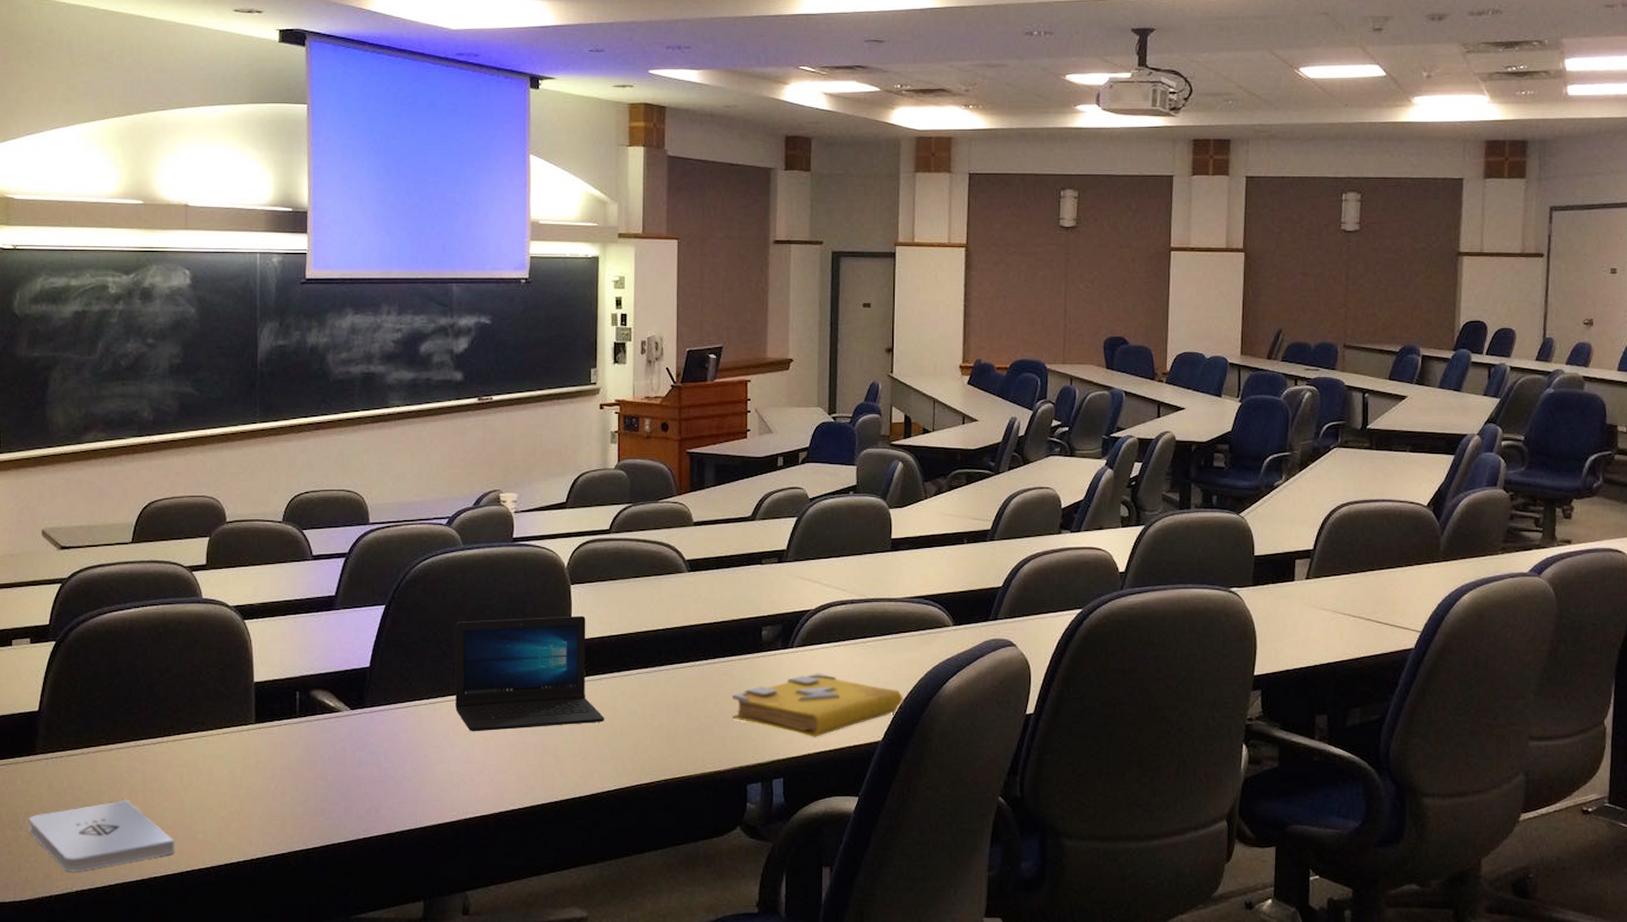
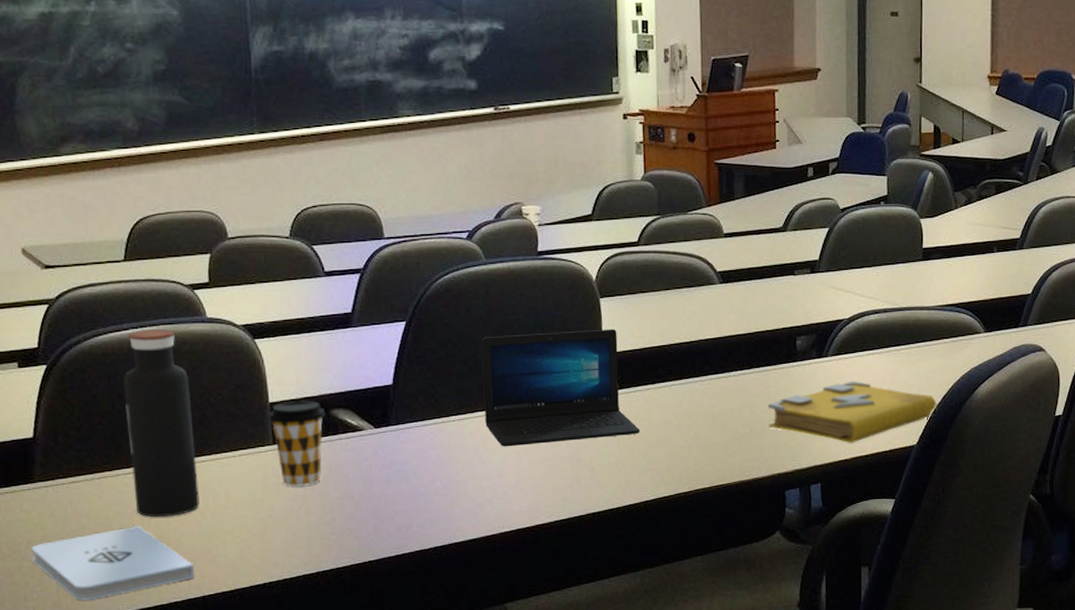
water bottle: none [123,608,184,792] -> present [123,328,200,518]
coffee cup: none [252,681,306,765] -> present [268,400,326,486]

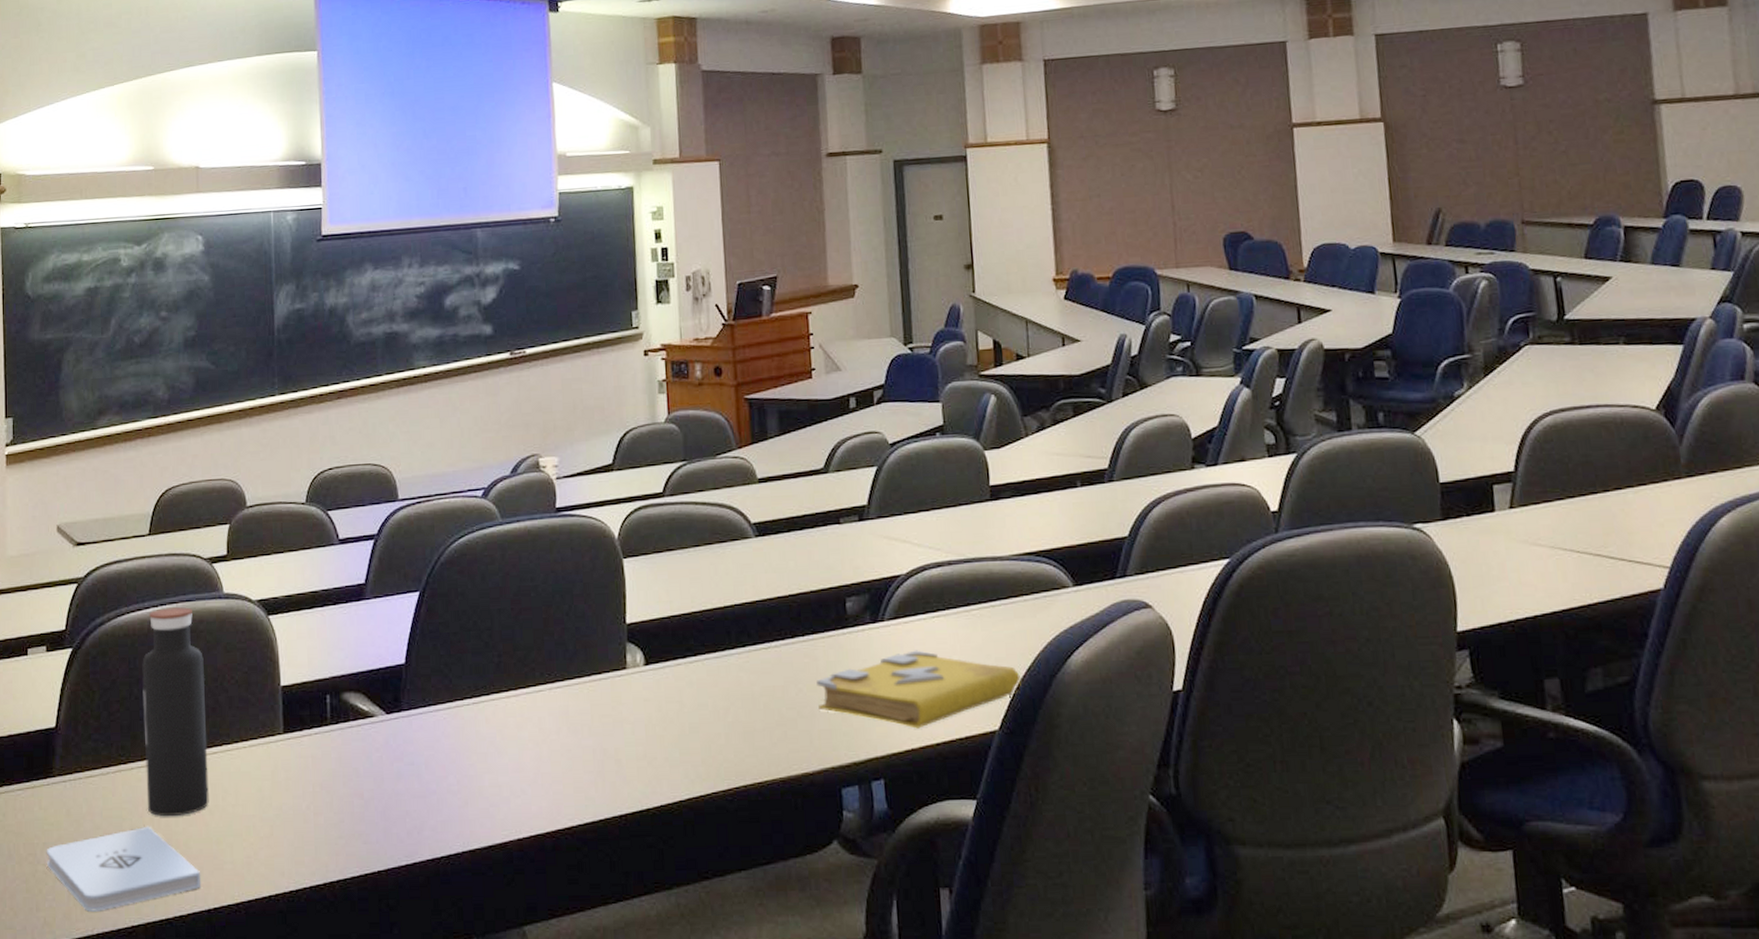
coffee cup: present [268,400,326,486] -> none [279,683,337,782]
laptop: present [481,329,641,447] -> none [497,594,671,735]

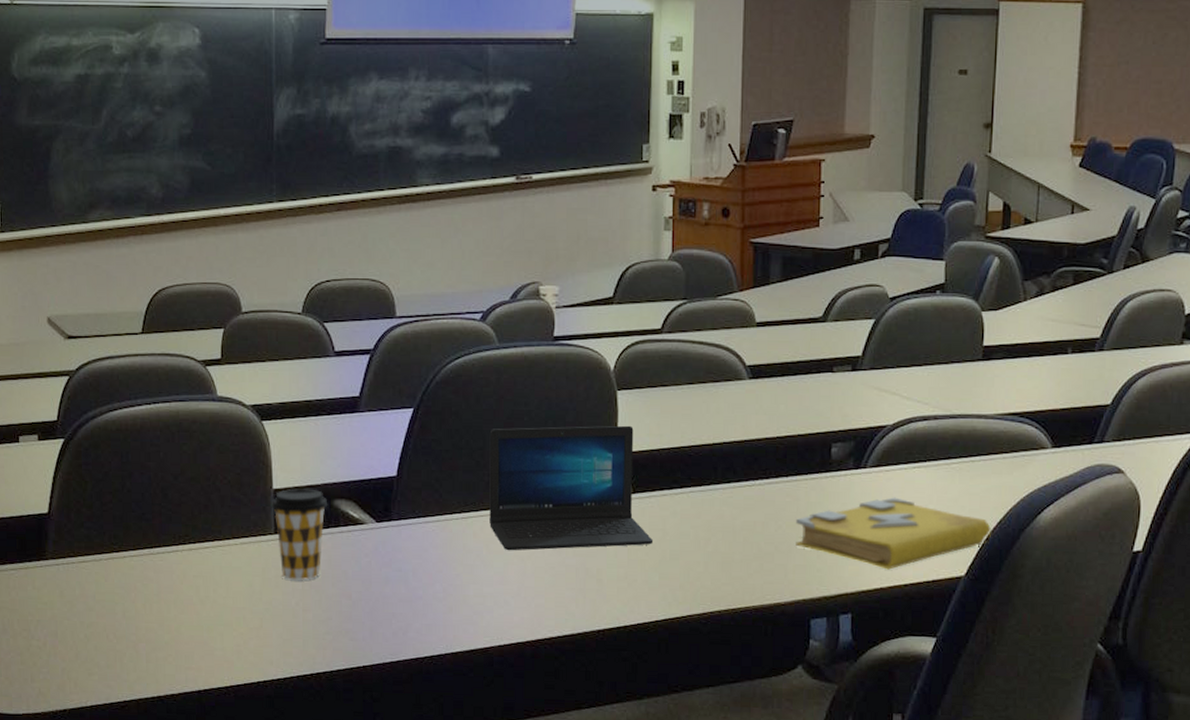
notepad: present [46,826,202,912] -> none [40,611,192,686]
water bottle: present [142,606,209,817] -> none [134,405,200,604]
coffee cup: none [279,683,337,782] -> present [271,488,328,580]
laptop: none [497,594,671,735] -> present [489,425,654,551]

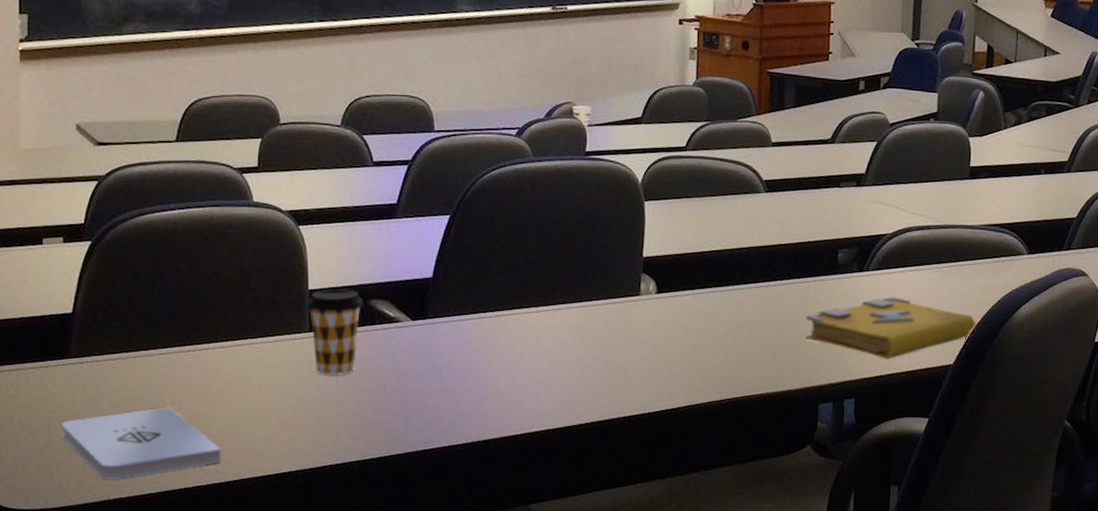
notepad: none [40,611,192,686] -> present [60,406,222,480]
laptop: present [489,425,654,551] -> none [522,232,677,346]

